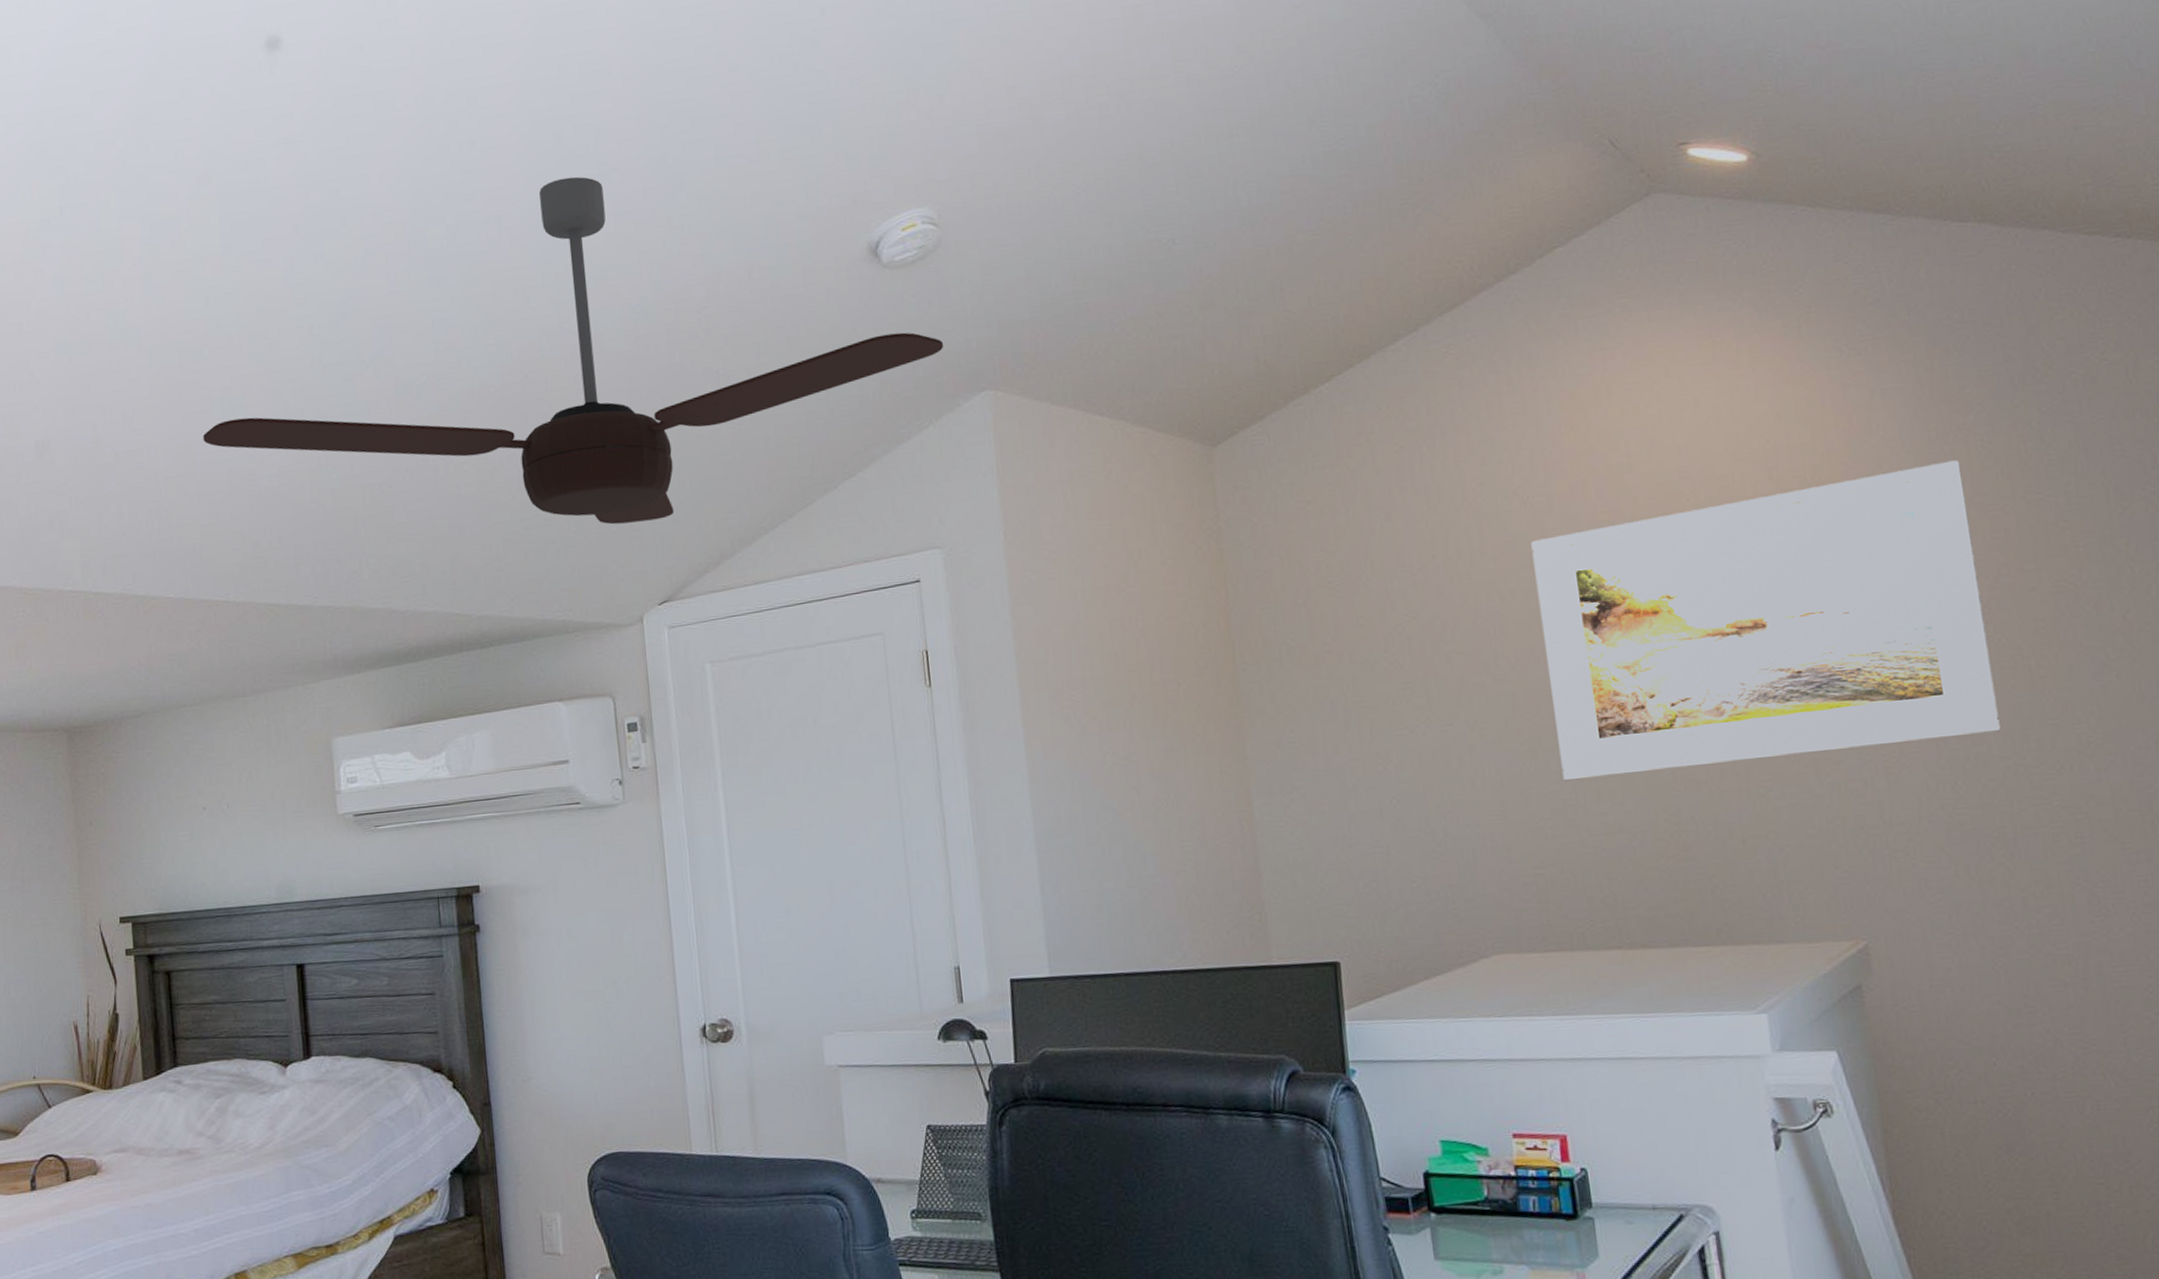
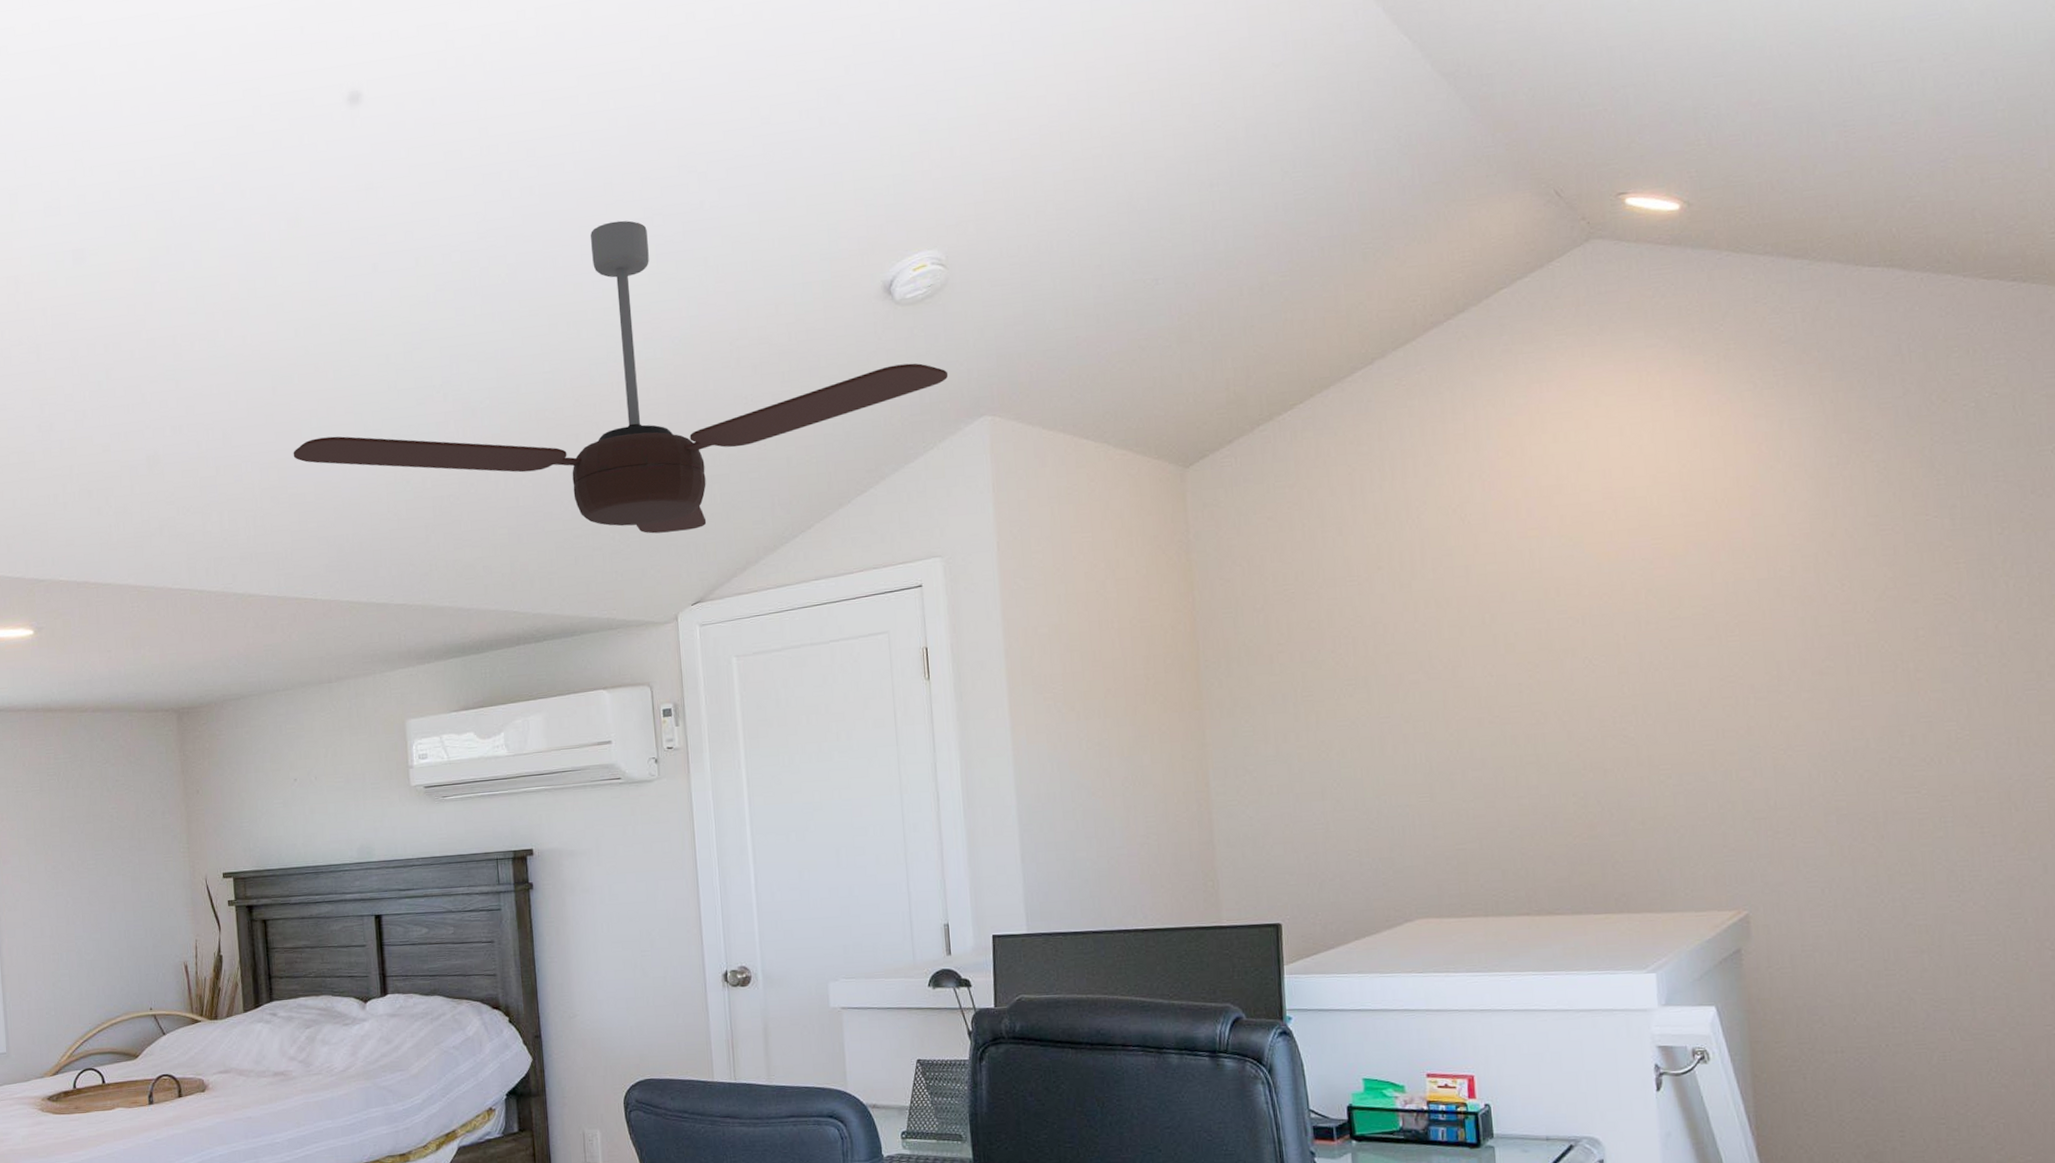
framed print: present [1531,460,2002,781] -> none [1466,484,1880,768]

